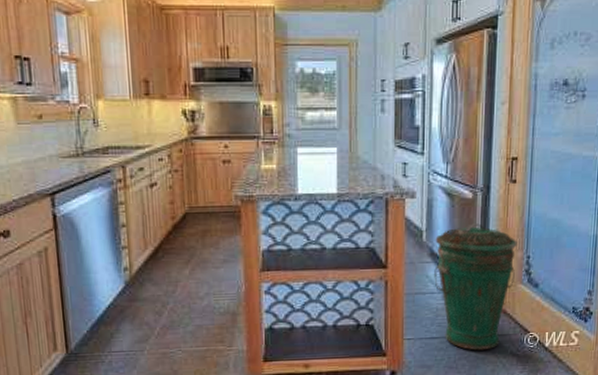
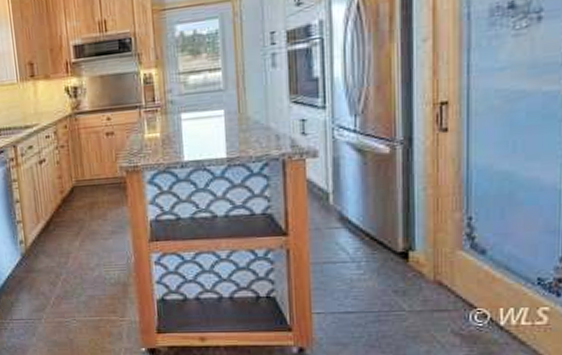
trash can: present [434,223,517,351] -> none [345,181,453,328]

